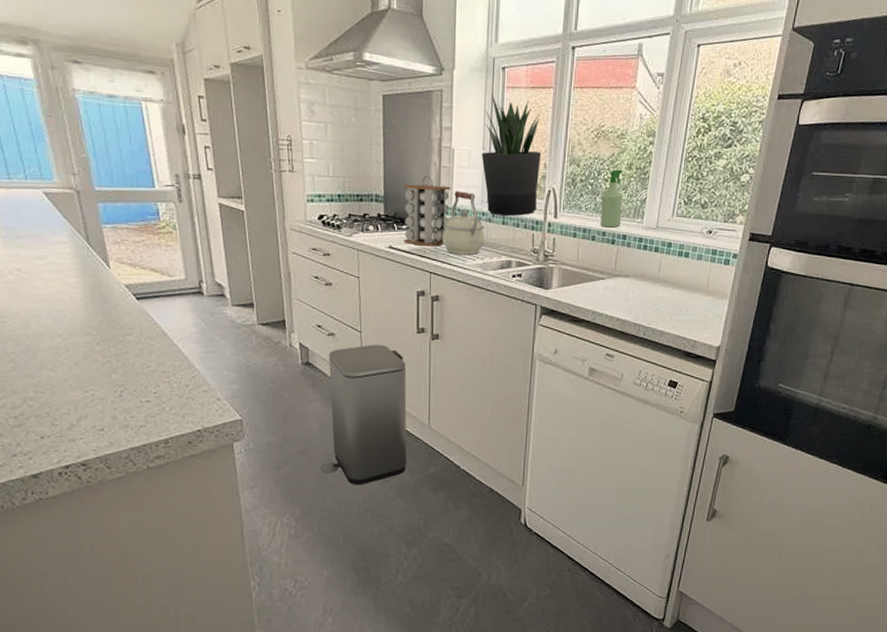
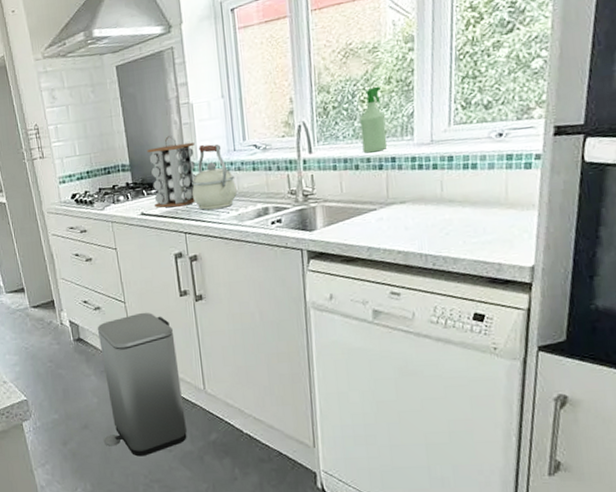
planter: present [481,93,541,216] -> none [219,36,288,162]

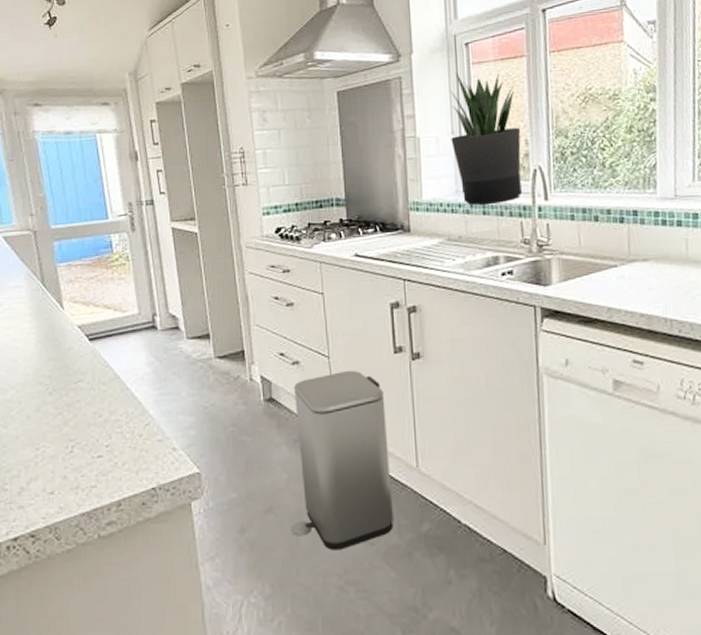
spice rack: present [147,134,196,208] -> none [366,169,420,250]
kettle: present [191,144,238,210] -> none [413,182,466,255]
planter: none [219,36,288,162] -> present [450,72,522,205]
spray bottle: present [360,86,388,153] -> none [599,134,629,204]

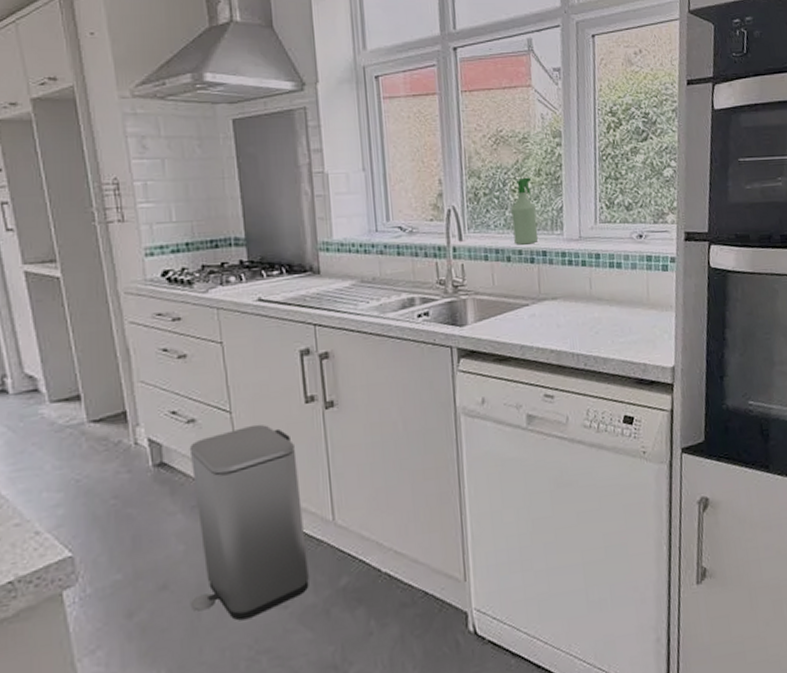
planter: present [450,72,522,205] -> none [360,106,436,245]
spray bottle: none [599,134,629,204] -> present [511,177,539,245]

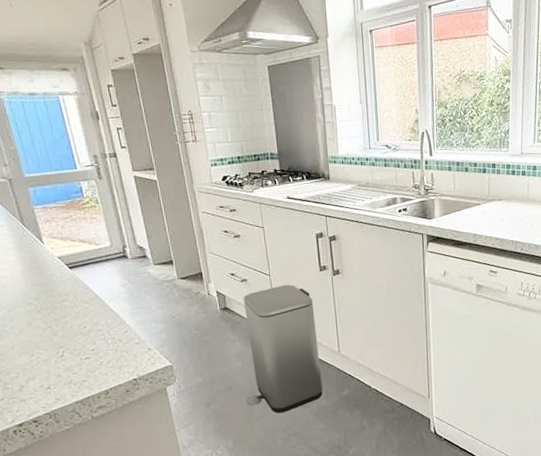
spray bottle: present [511,177,539,245] -> none [469,107,490,159]

